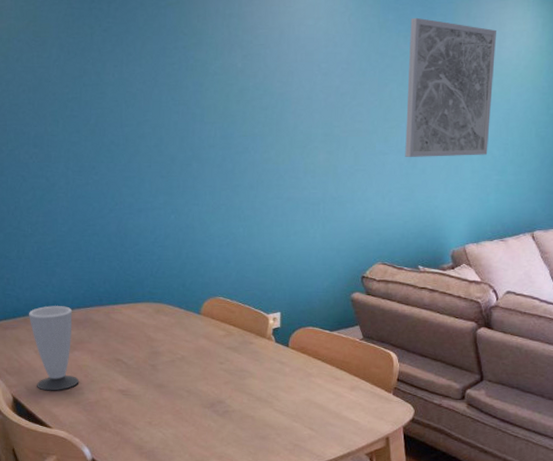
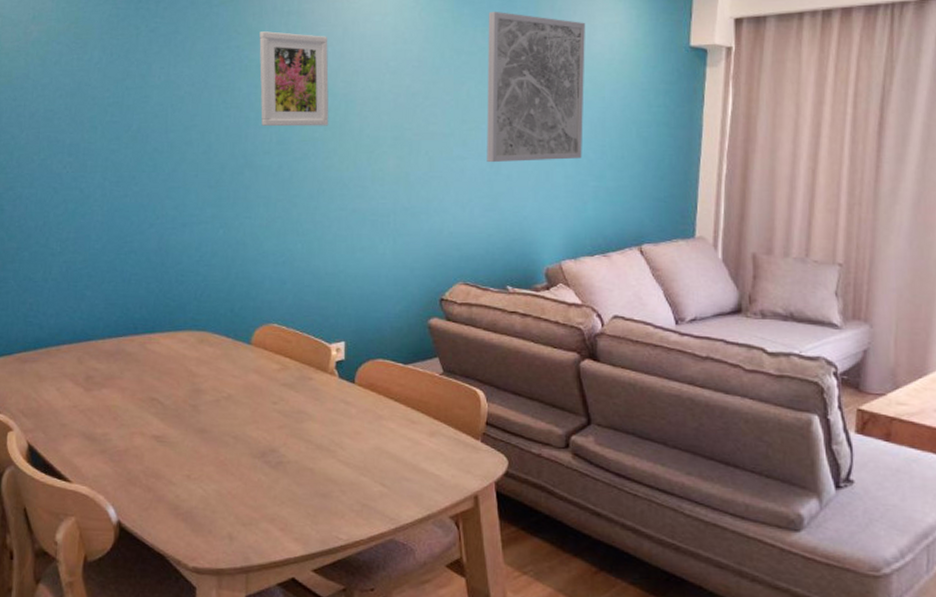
cup: present [29,306,79,391] -> none [52,335,107,437]
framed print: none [204,33,267,123] -> present [259,31,329,127]

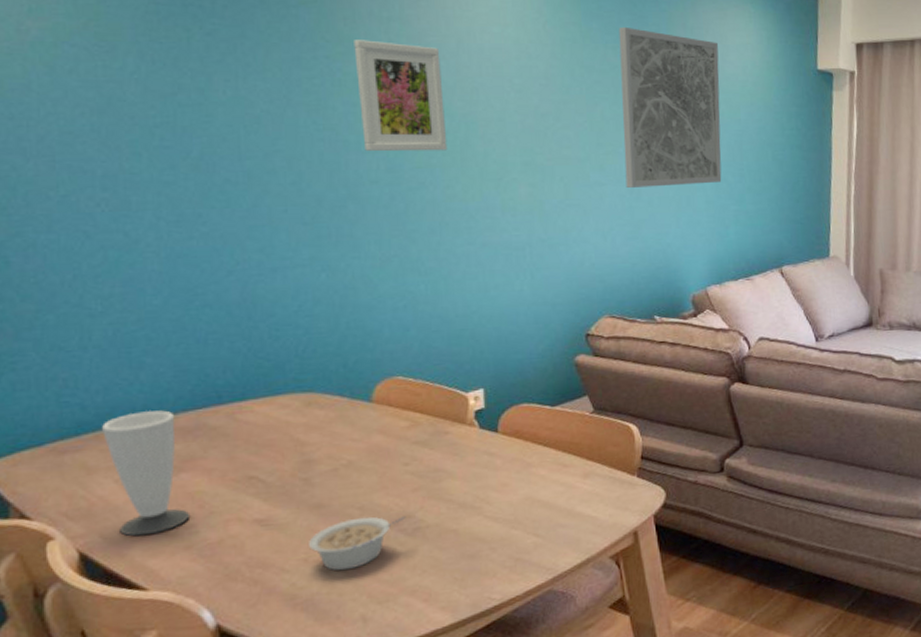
cup: none [52,335,107,437] -> present [102,410,191,537]
legume: none [192,445,271,491] -> present [309,516,406,571]

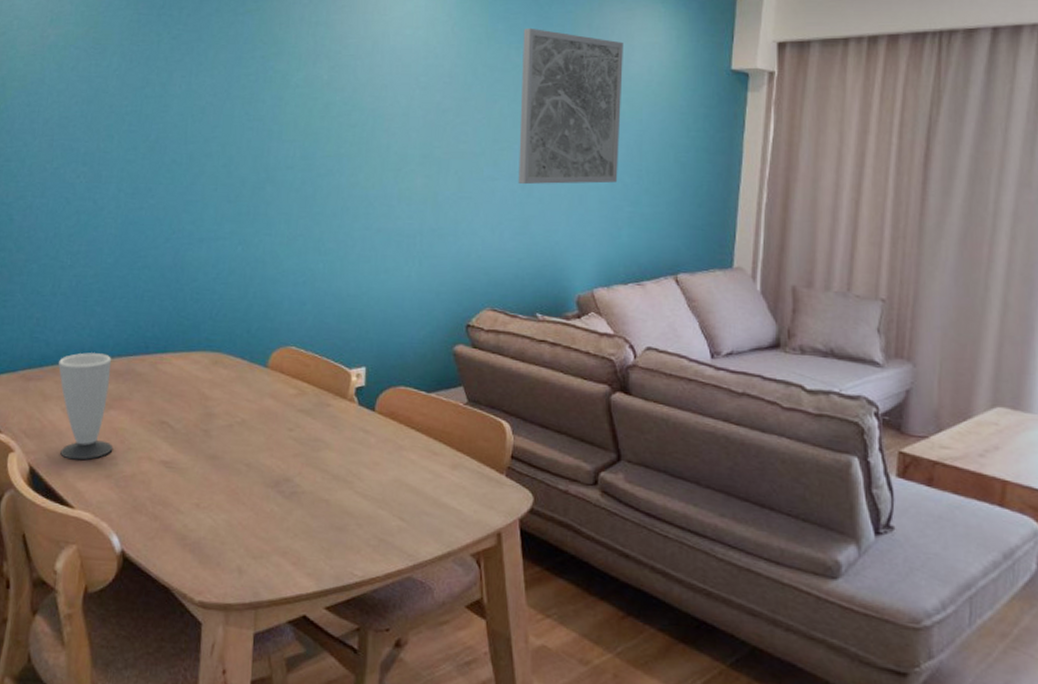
legume: present [309,516,406,571] -> none [202,473,285,522]
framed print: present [354,40,448,152] -> none [284,42,357,142]

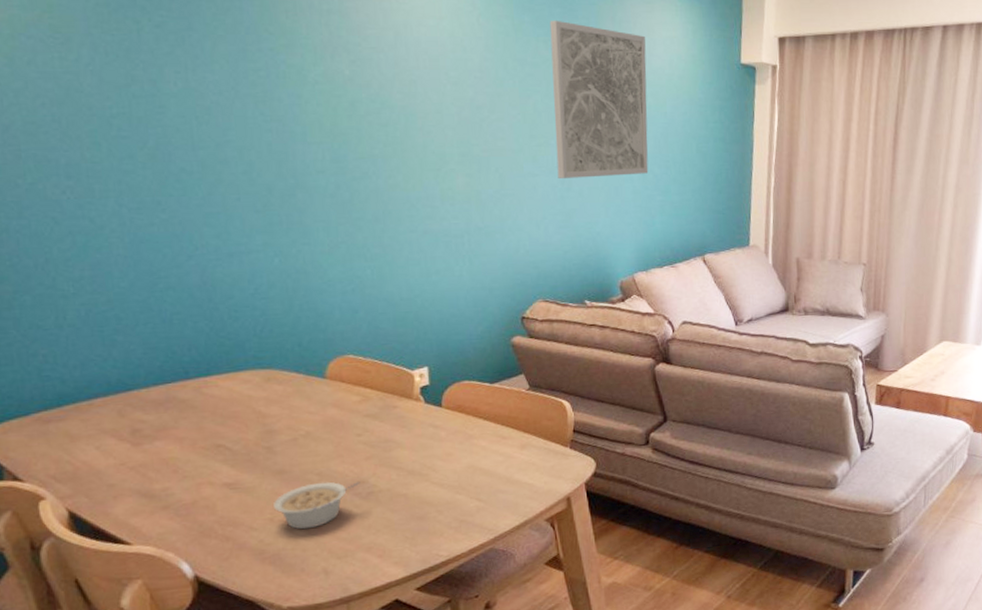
cup: present [58,352,114,461] -> none [81,384,166,498]
legume: none [202,473,285,522] -> present [274,482,361,530]

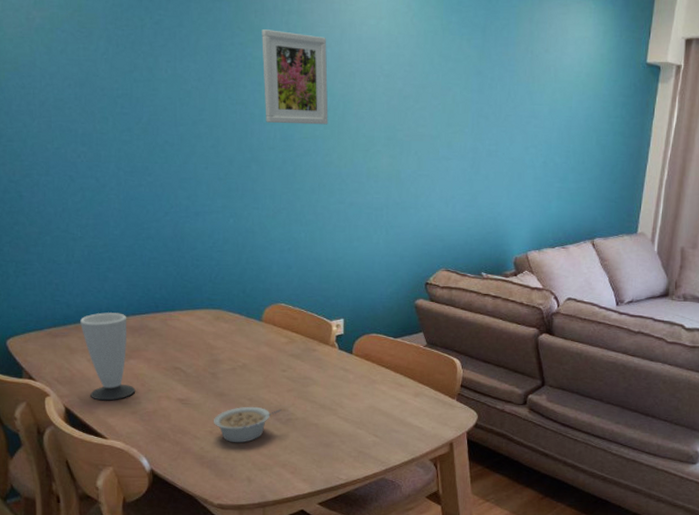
cup: none [81,384,166,498] -> present [80,312,136,401]
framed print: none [296,32,389,143] -> present [262,29,328,125]
wall art: present [549,20,649,178] -> none [468,20,559,163]

